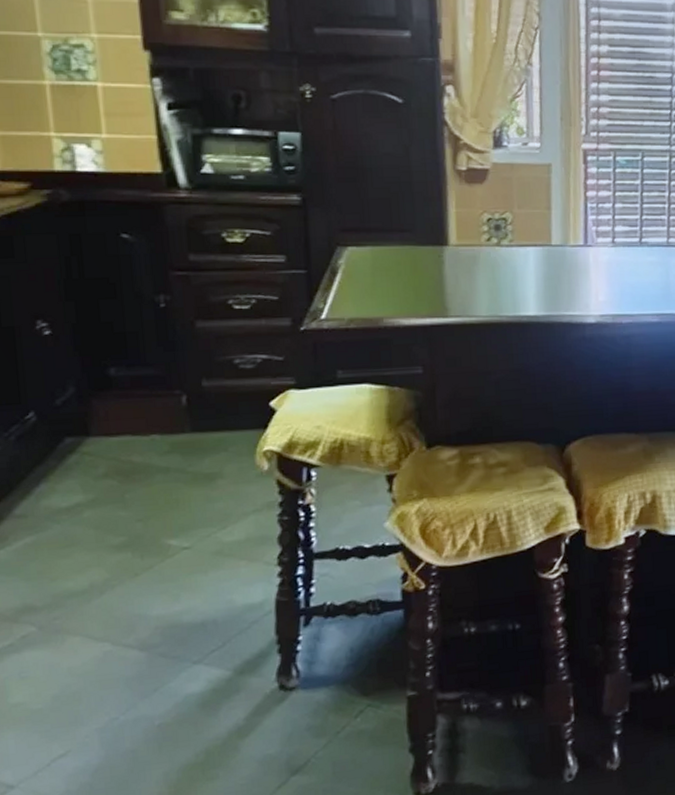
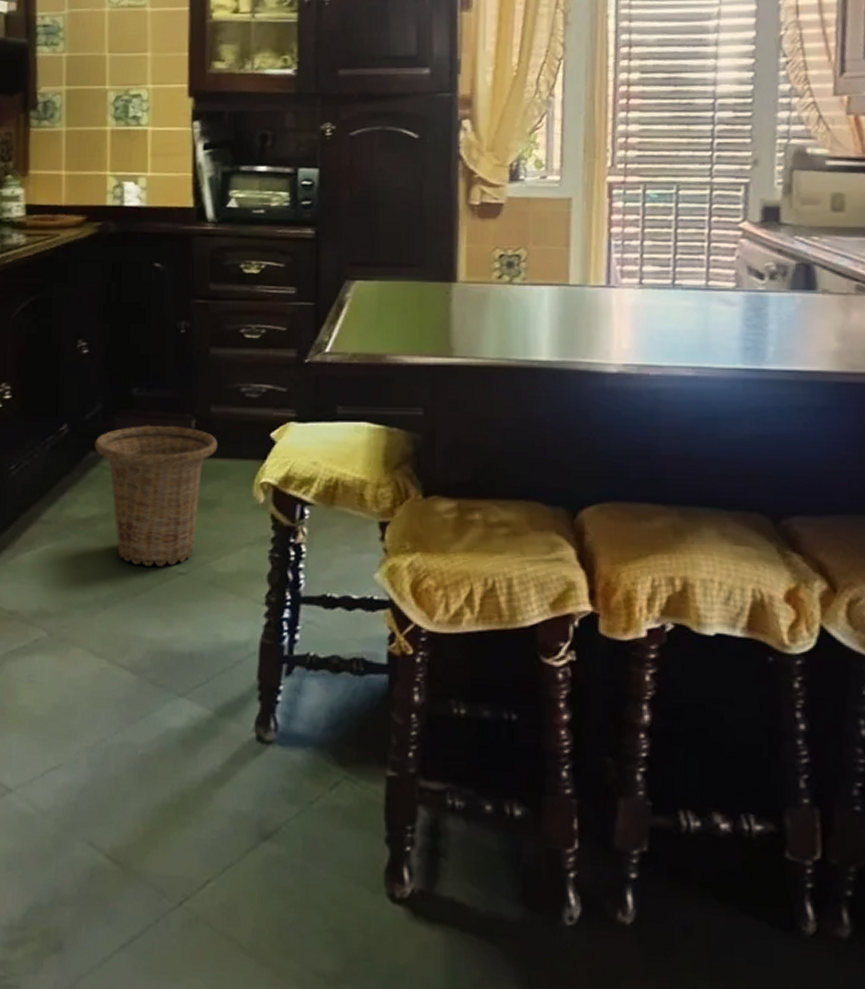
basket: none [70,403,214,547] -> present [95,425,218,567]

